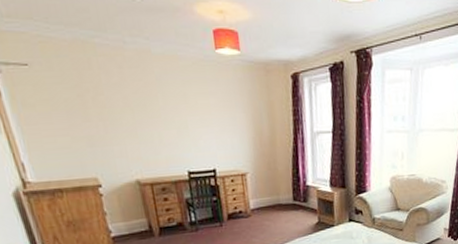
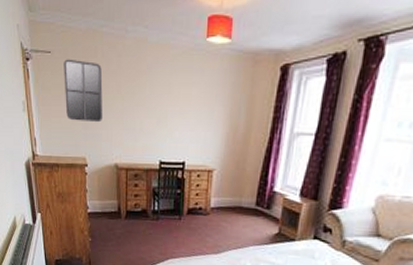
home mirror: none [48,71,112,139] -> present [64,59,103,123]

